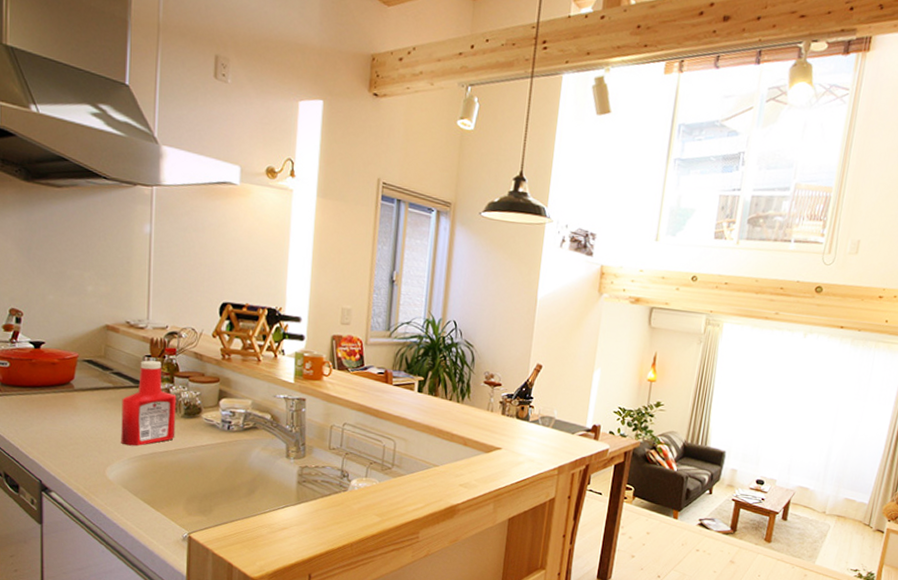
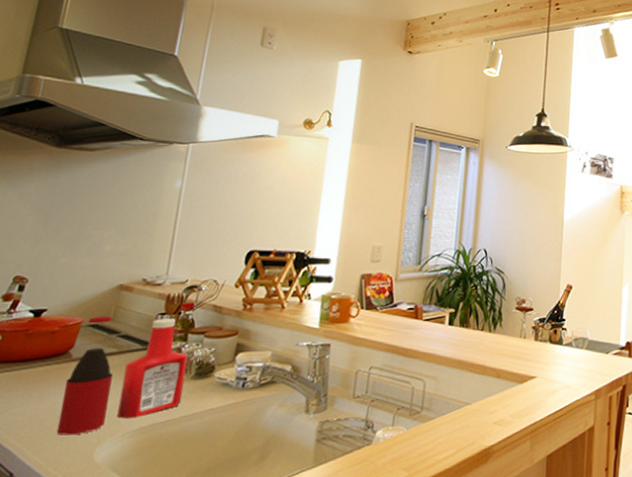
bottle: none [71,352,112,455] -> present [56,316,113,435]

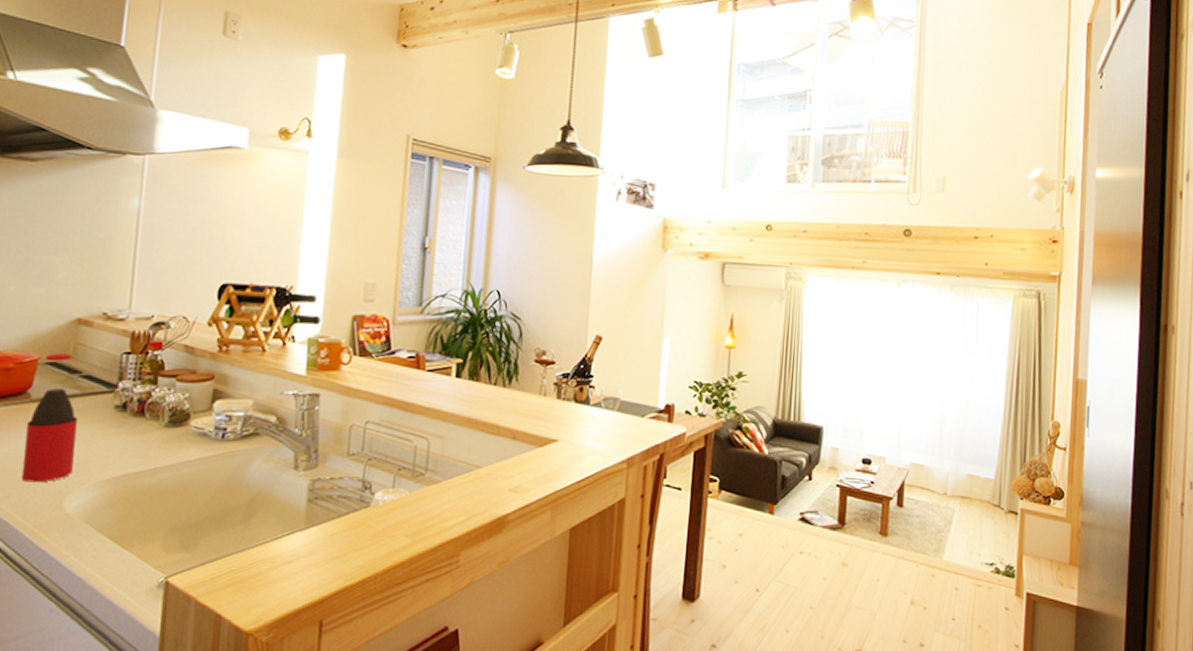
ketchup bottle: present [117,318,189,418] -> none [86,358,160,468]

